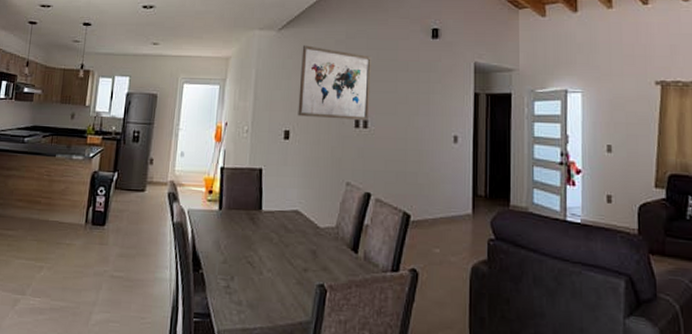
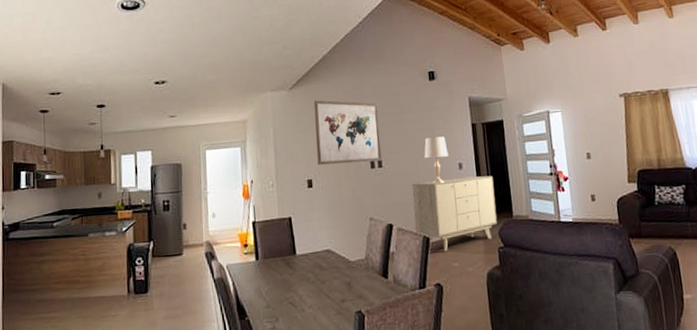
sideboard: none [395,151,492,234] -> present [411,175,497,252]
lamp: none [416,102,444,156] -> present [424,136,449,184]

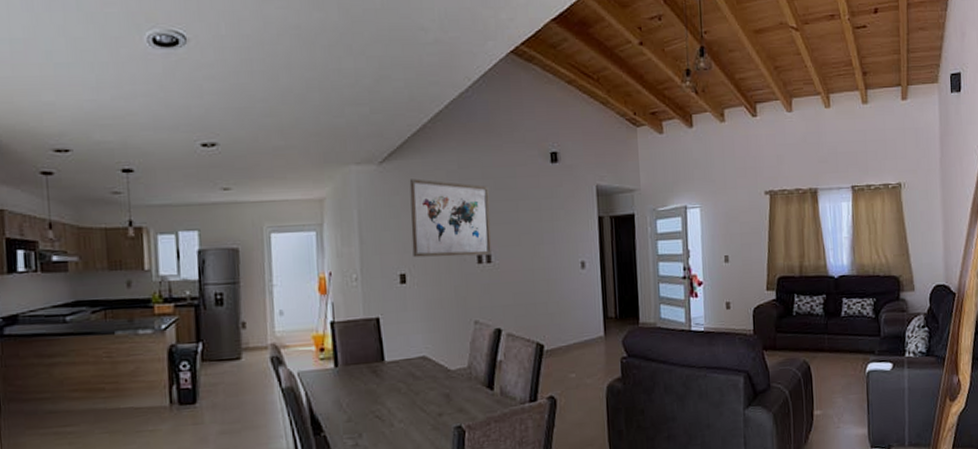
sideboard: present [411,175,497,252] -> none [525,276,622,361]
lamp: present [424,136,449,184] -> none [541,230,570,284]

